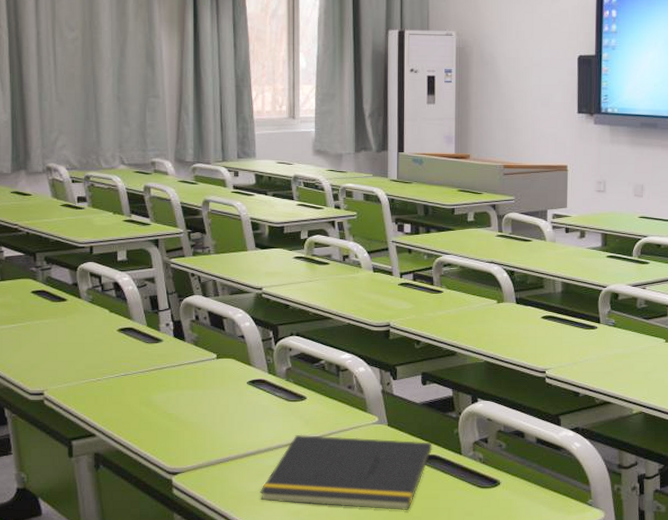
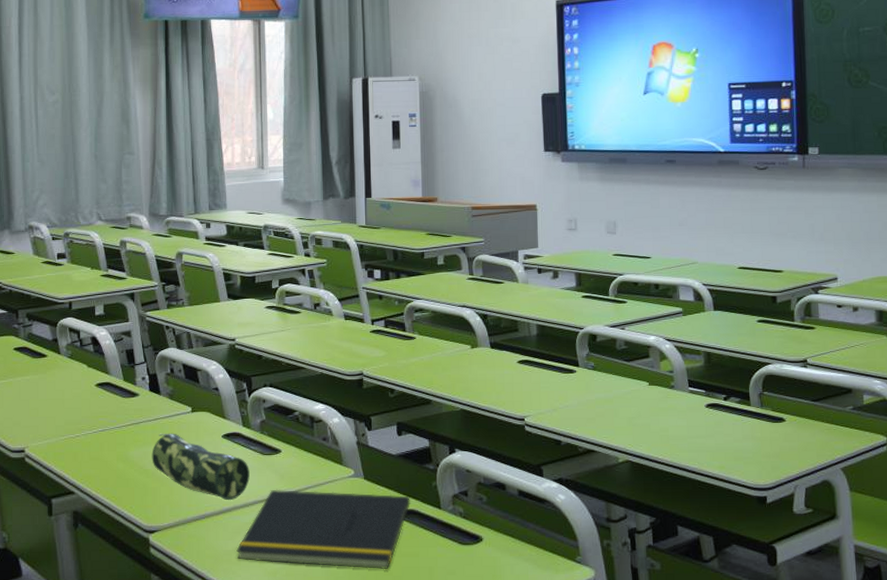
pencil case: none [175,378,274,445] -> present [152,433,250,501]

